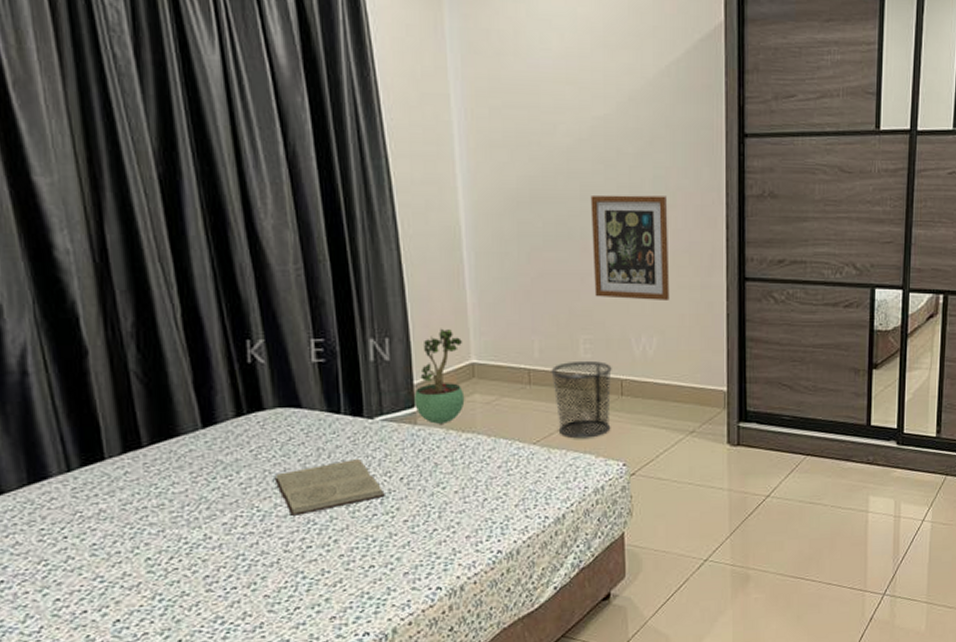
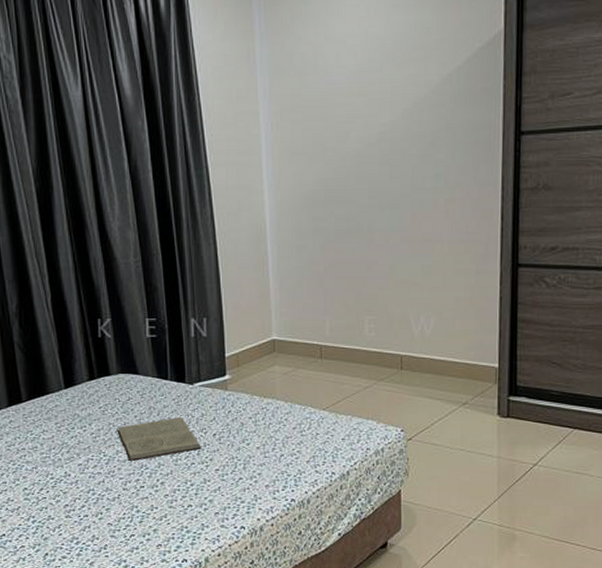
potted plant: present [414,328,465,424] -> none [226,310,267,390]
waste bin: present [551,360,612,439] -> none [340,338,393,406]
wall art: present [590,194,670,300] -> none [377,191,447,285]

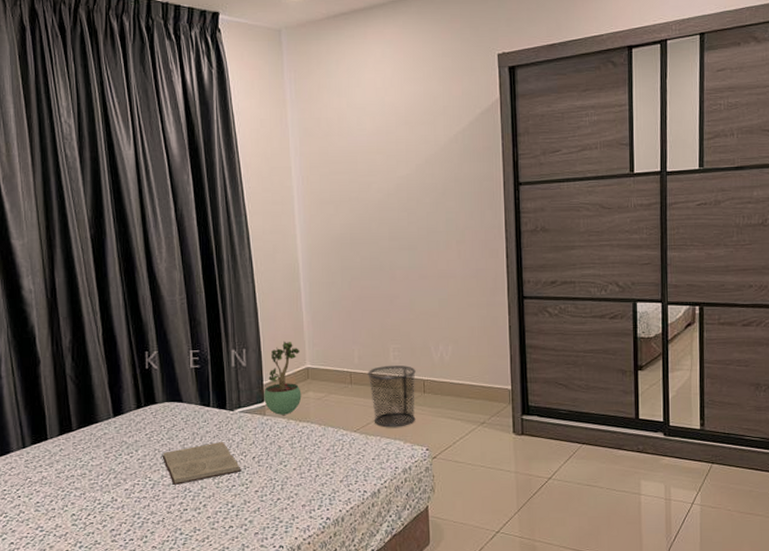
potted plant: none [226,310,267,390] -> present [264,341,302,415]
waste bin: none [340,338,393,406] -> present [368,365,416,428]

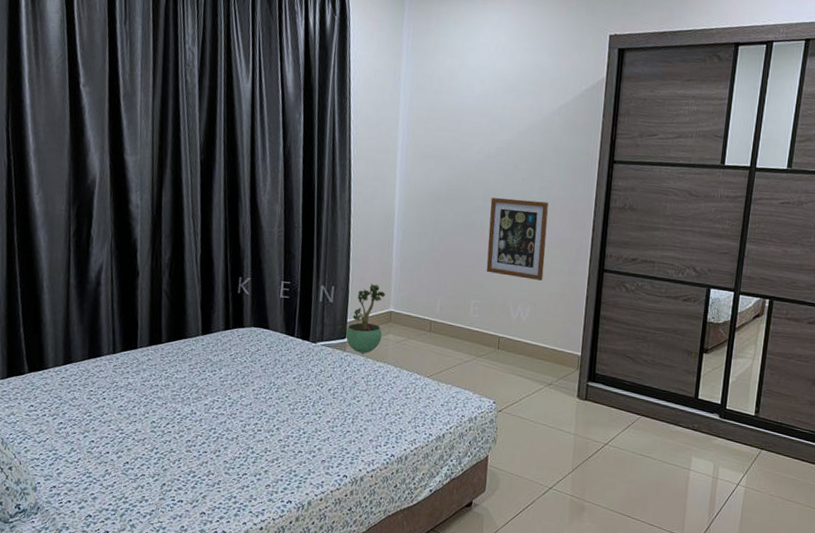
book: present [162,442,241,485] -> none [243,370,317,406]
waste bin: present [368,365,416,428] -> none [447,318,493,378]
wall art: none [397,234,461,316] -> present [486,197,549,281]

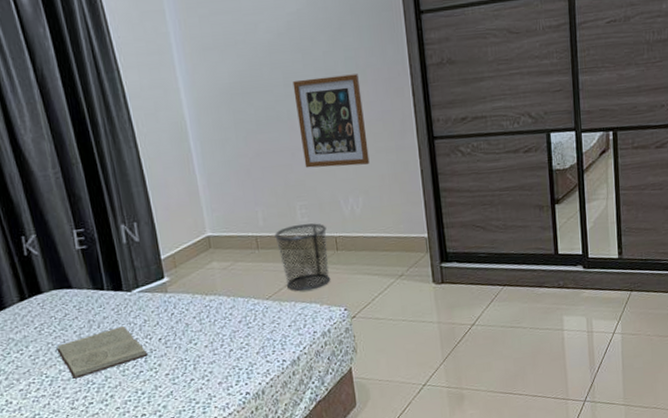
book: none [243,370,317,406] -> present [56,326,148,379]
potted plant: present [346,283,386,353] -> none [162,209,206,291]
waste bin: none [447,318,493,378] -> present [274,223,331,291]

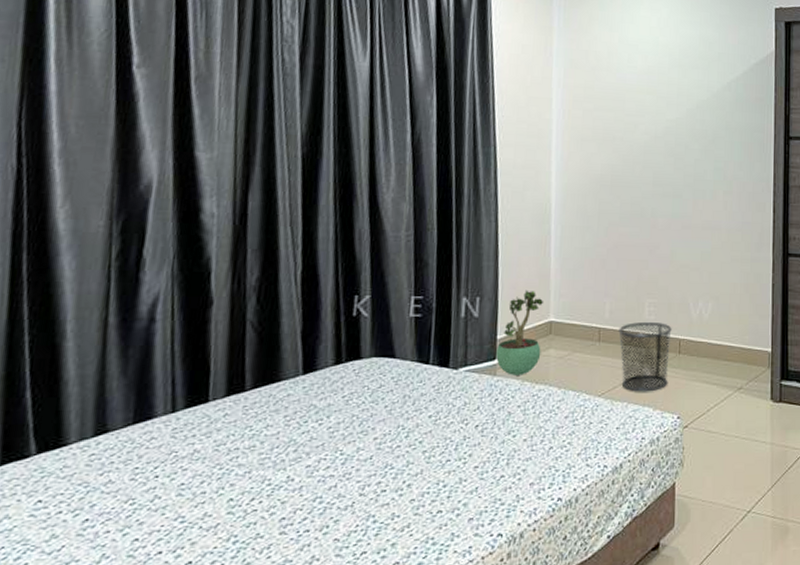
book: present [56,326,148,379] -> none [360,407,460,460]
potted plant: none [162,209,206,291] -> present [496,290,544,375]
wall art: present [292,74,370,168] -> none [660,181,725,271]

